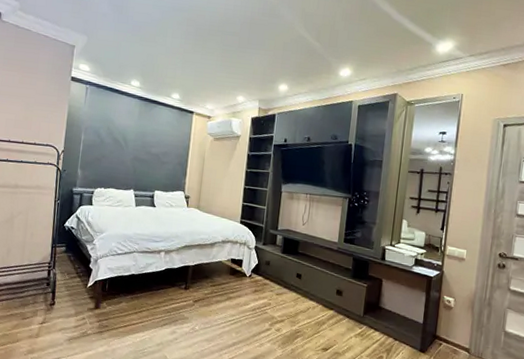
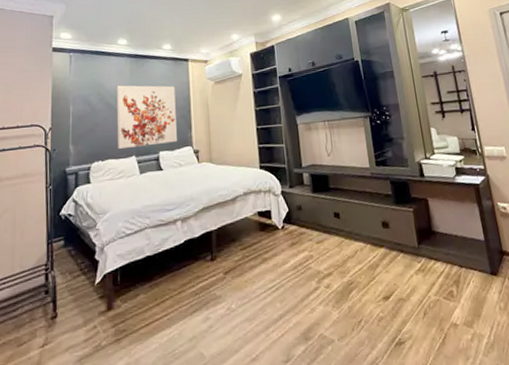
wall art: none [119,124,177,186] -> present [116,85,178,149]

